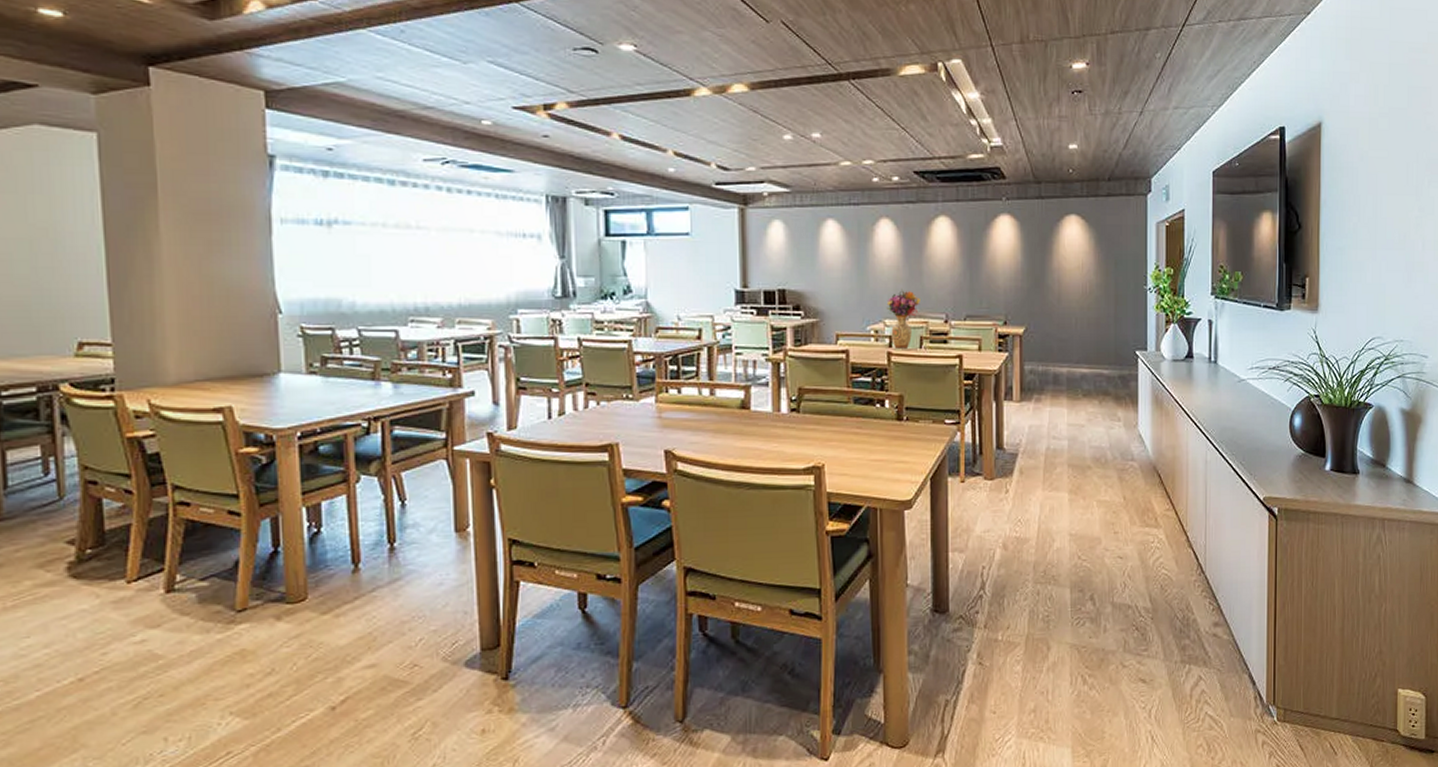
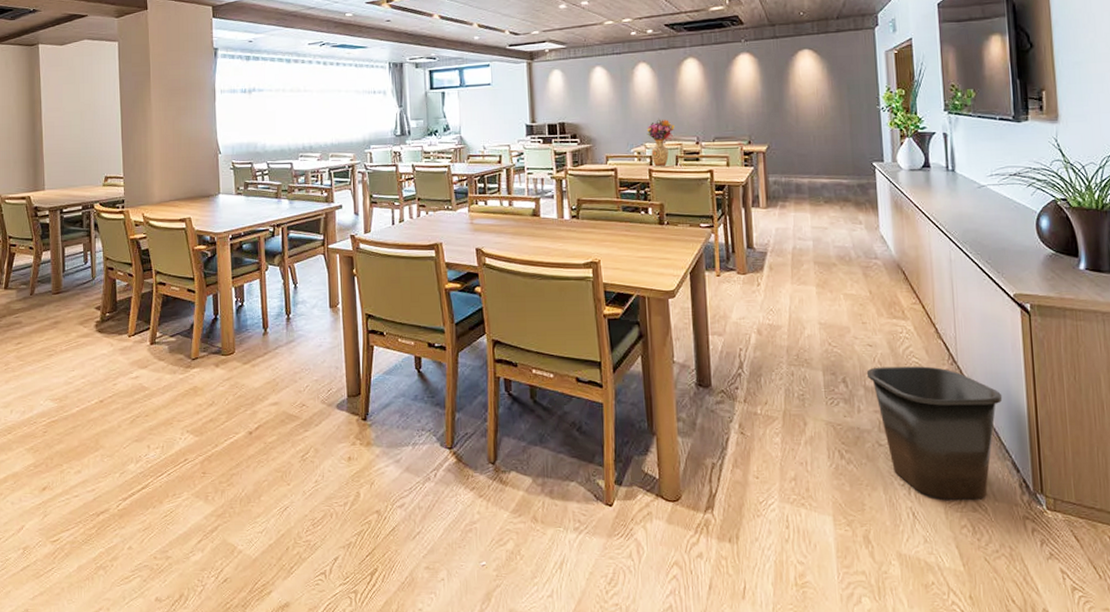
waste bin: none [1115,578,1245,720] -> present [866,366,1003,500]

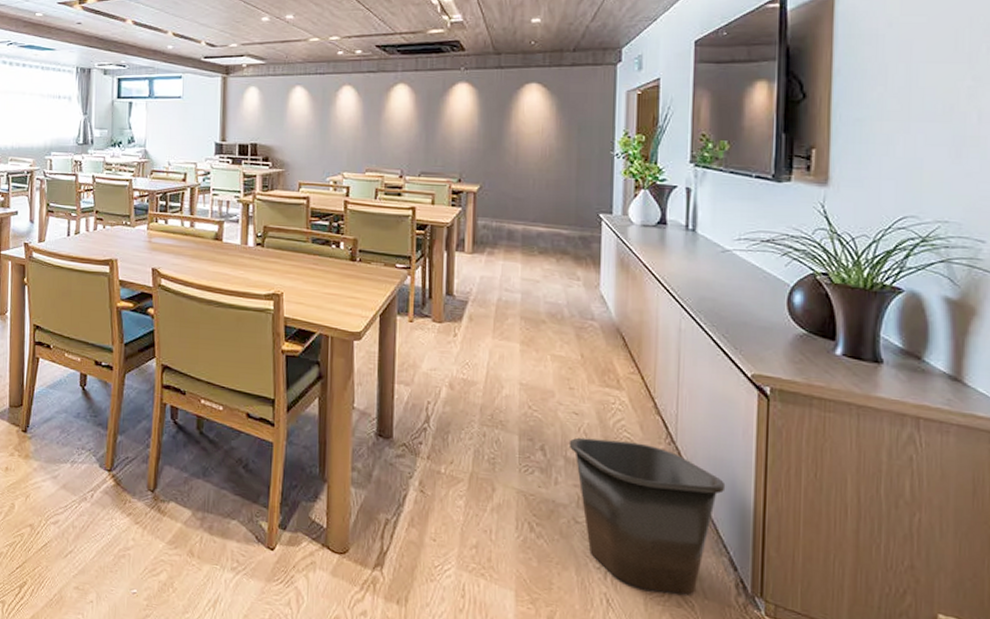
flower arrangement: present [646,118,675,166] -> none [345,146,377,199]

